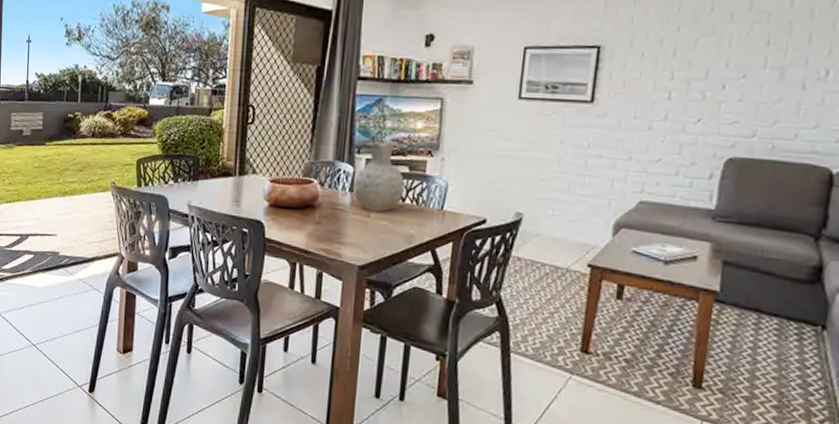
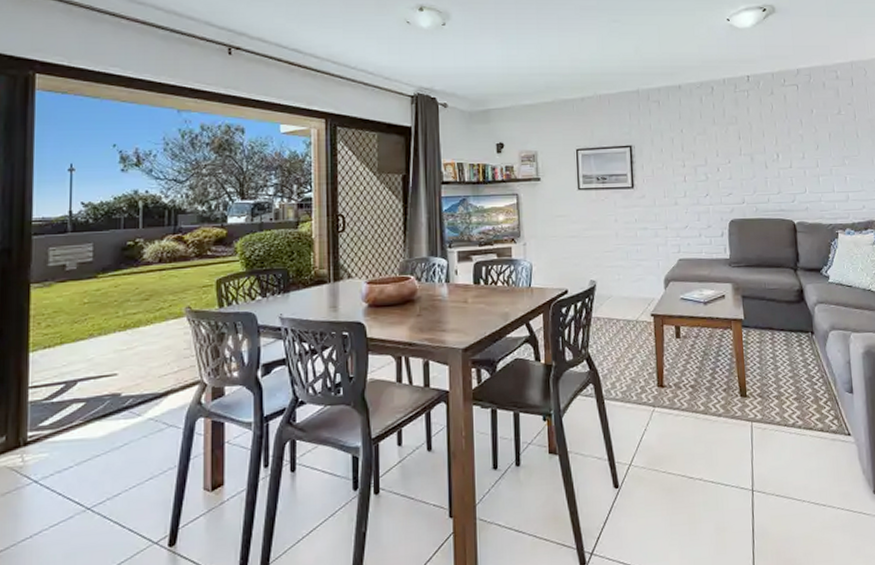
vase: present [353,141,405,213] -> none [449,235,496,298]

